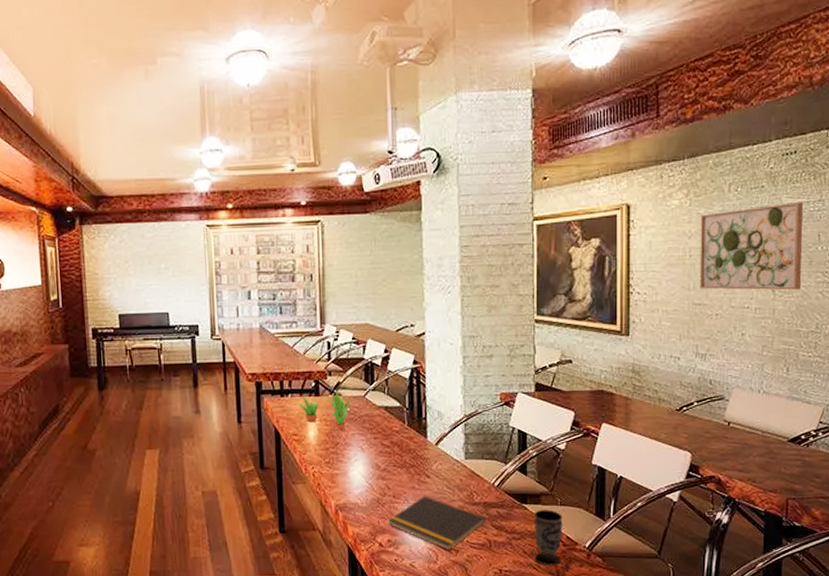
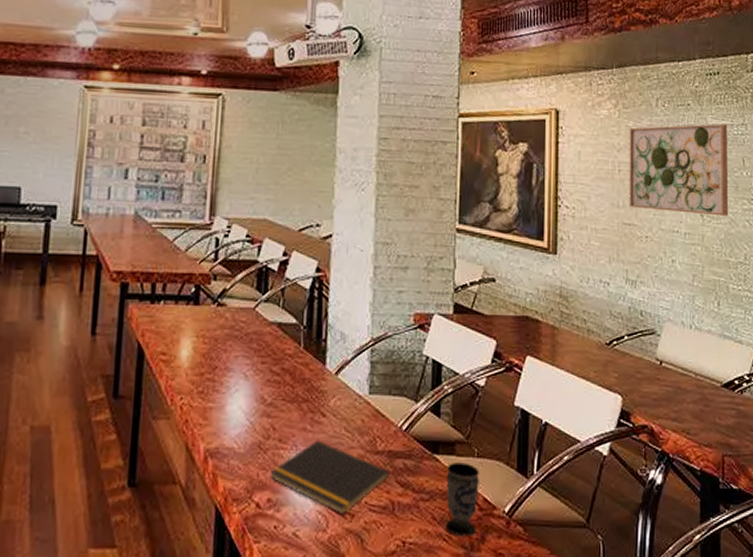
succulent plant: present [297,392,352,430] -> none [170,301,238,350]

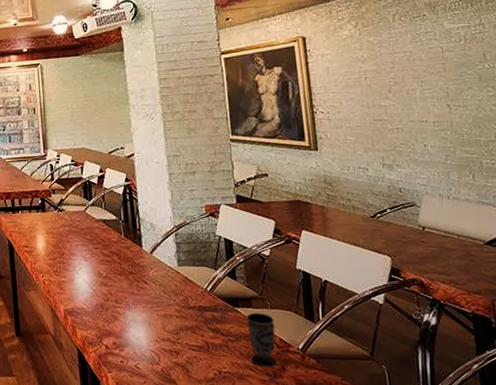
notepad: present [270,440,390,515] -> none [112,301,203,352]
wall art: present [629,124,728,216] -> none [370,27,474,107]

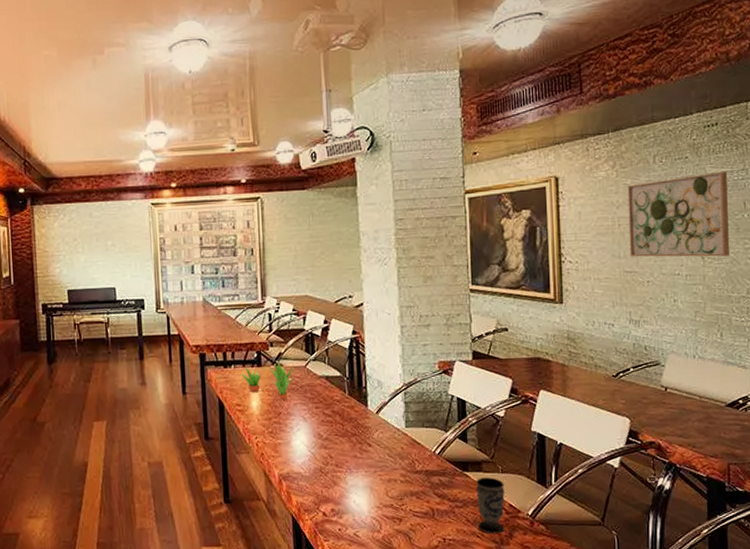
succulent plant: none [27,208,74,242] -> present [240,362,293,400]
wall art: none [370,27,474,107] -> present [627,172,729,257]

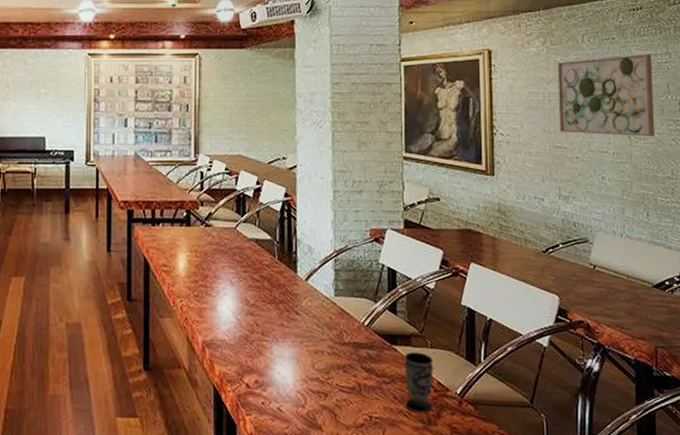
succulent plant: present [240,362,293,400] -> none [168,223,222,262]

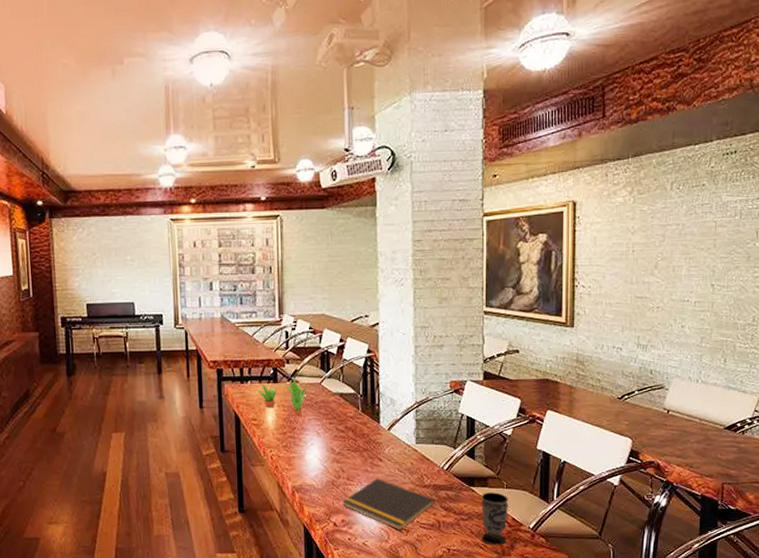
succulent plant: none [168,223,222,262] -> present [256,379,308,416]
notepad: none [256,334,356,394] -> present [342,478,436,530]
wall art: present [557,54,654,137] -> none [642,200,743,285]

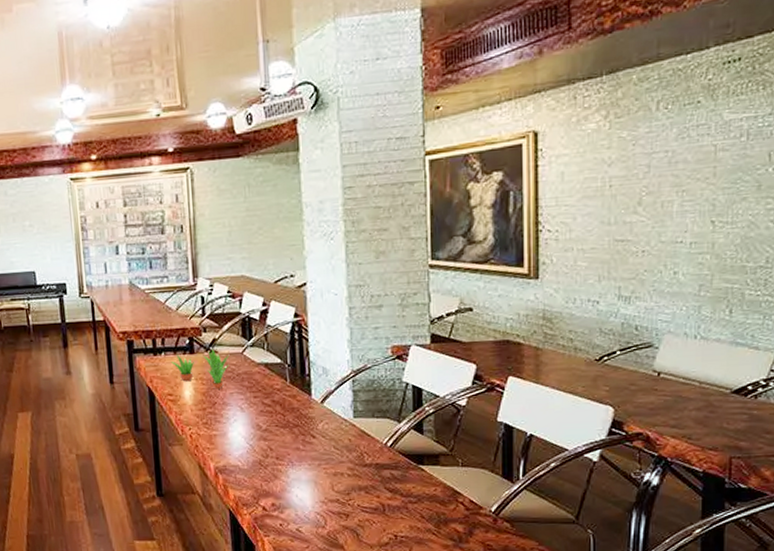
notepad: present [342,478,436,530] -> none [271,457,379,515]
cup: present [481,492,508,546] -> none [432,471,465,532]

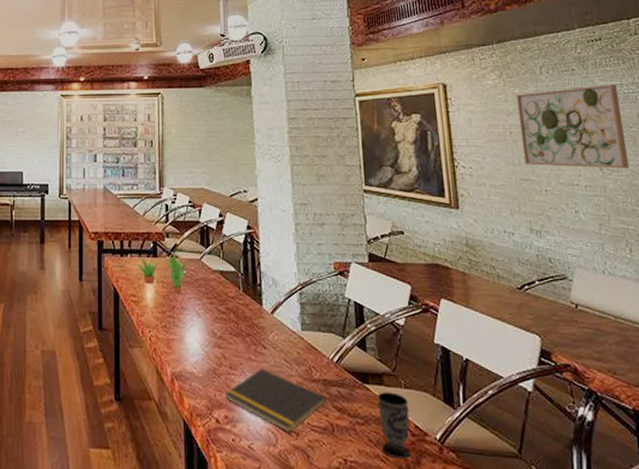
notepad: none [271,457,379,515] -> present [225,368,327,433]
cup: none [432,471,465,532] -> present [377,392,412,459]
wall art: none [622,117,750,223] -> present [516,85,629,169]

